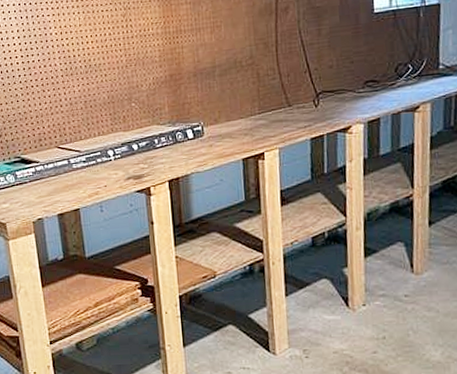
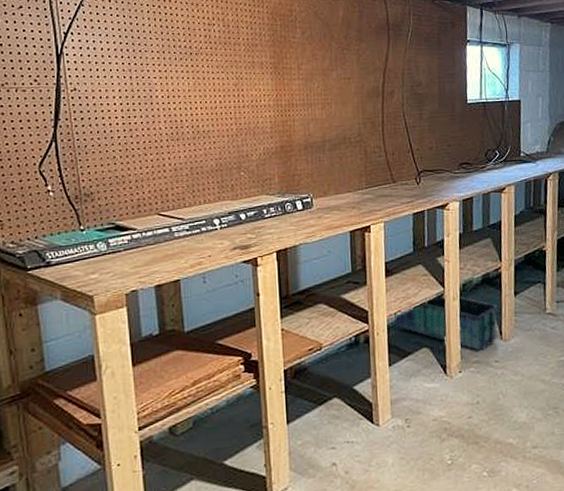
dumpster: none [291,225,409,284] -> present [394,296,498,351]

